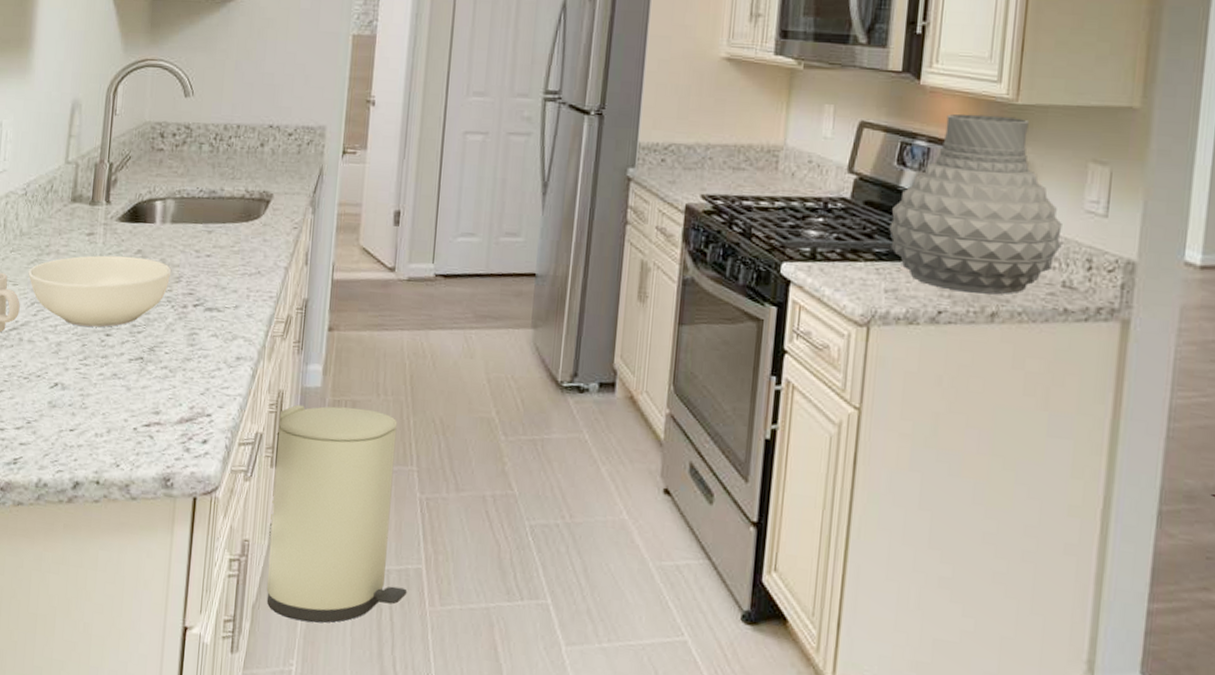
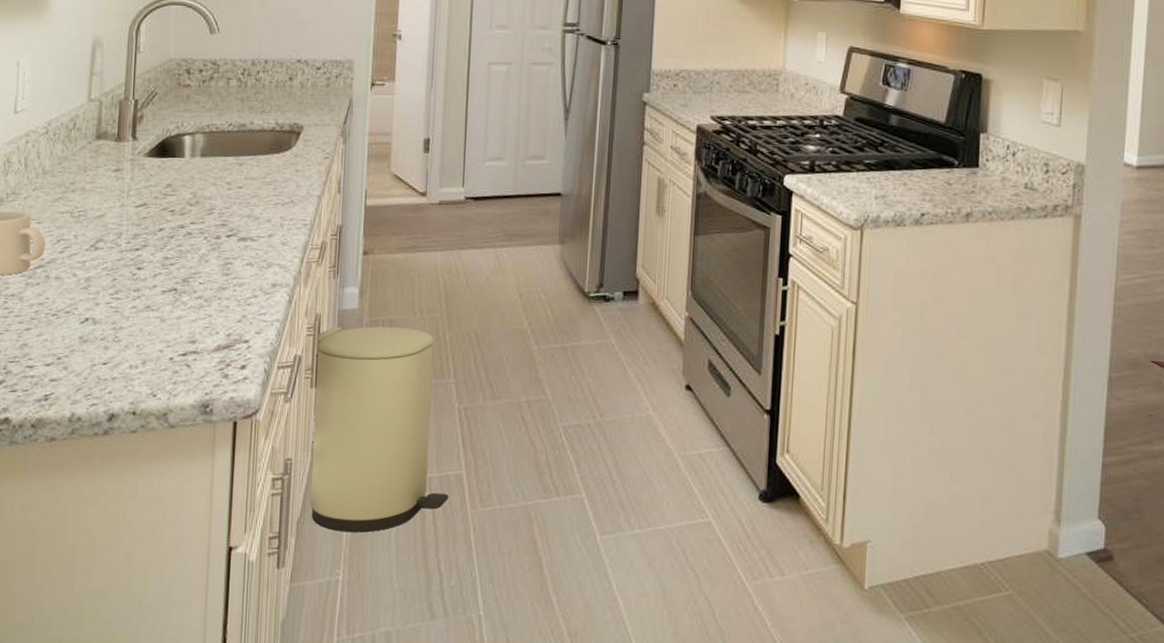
bowl: present [28,255,172,328] -> none [53,190,203,262]
vase: present [889,113,1062,294] -> none [877,38,1023,197]

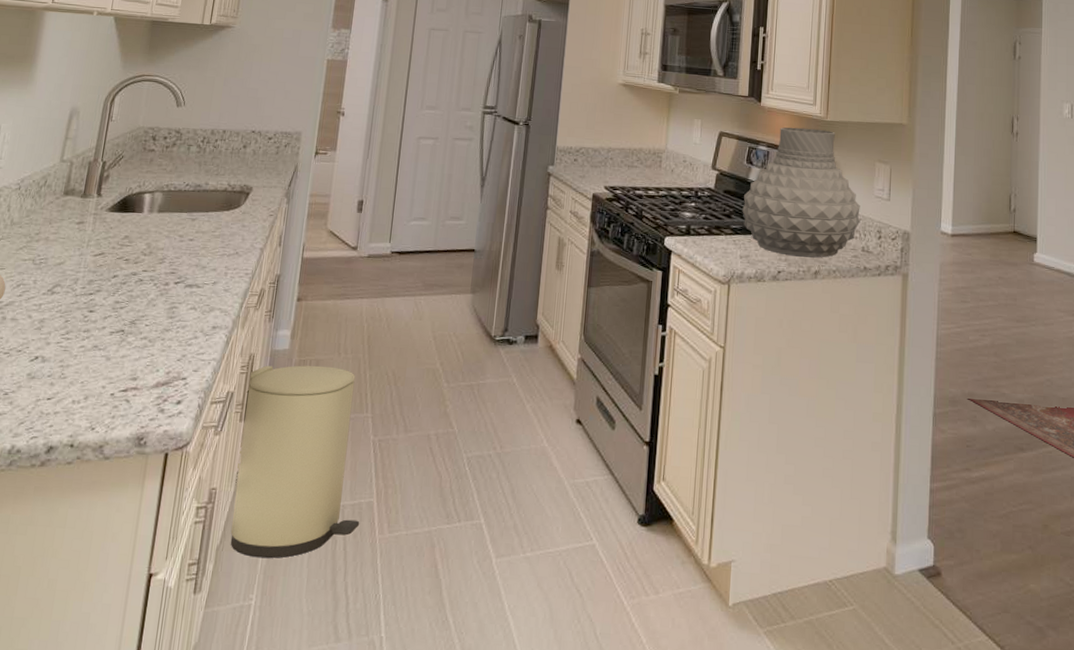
vase: none [877,38,1023,197] -> present [742,127,860,258]

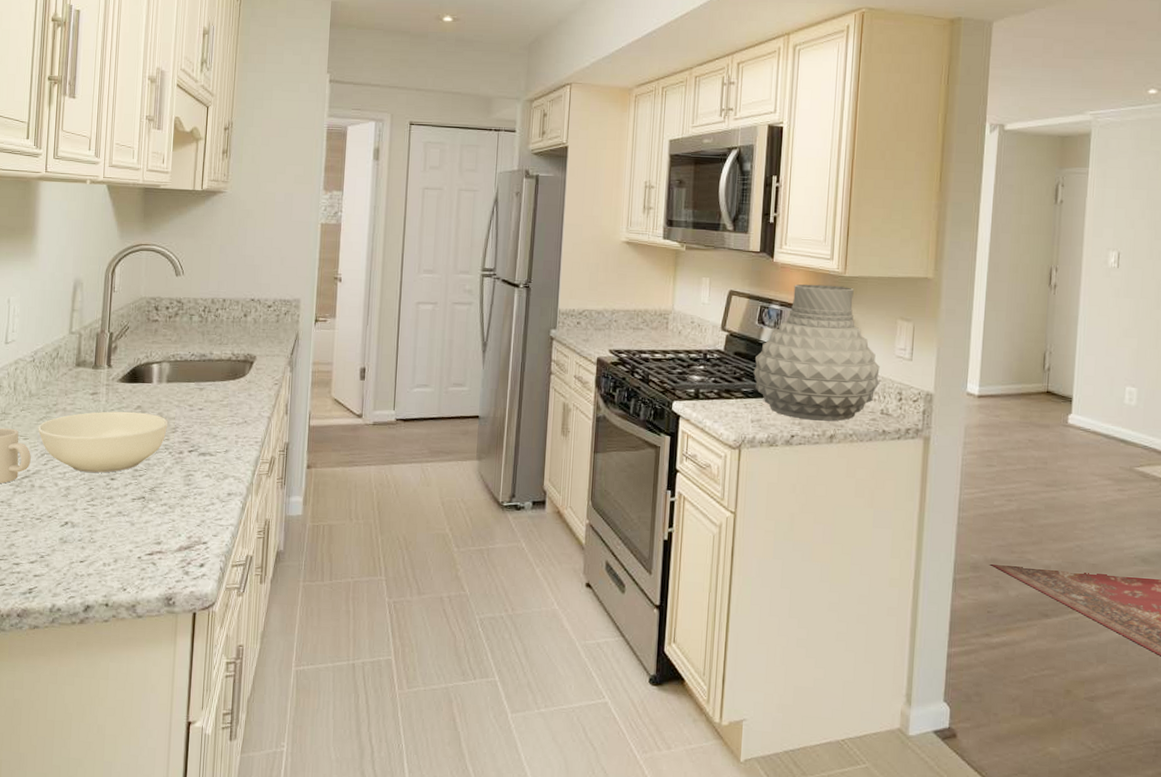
bowl: none [16,241,156,305] -> present [38,411,169,473]
pedal bin: present [230,365,360,558] -> none [259,530,380,710]

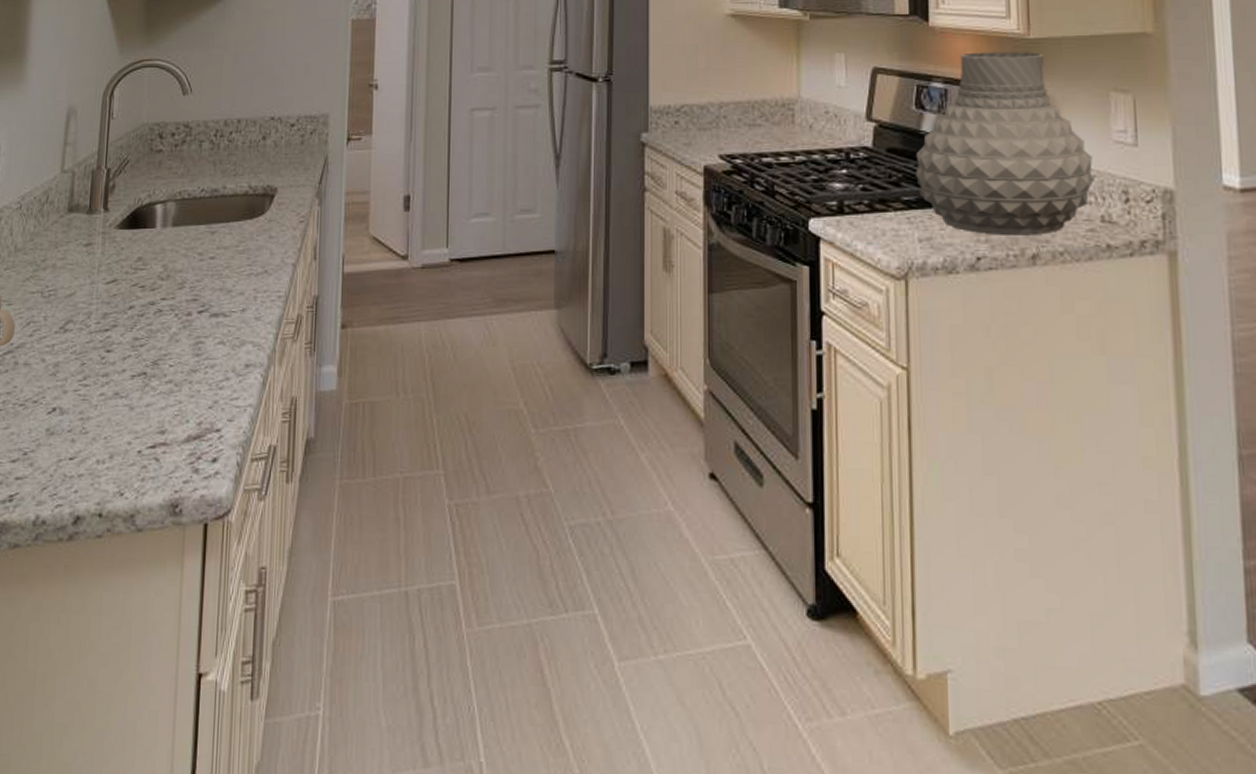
bowl: present [38,411,169,473] -> none [23,265,174,345]

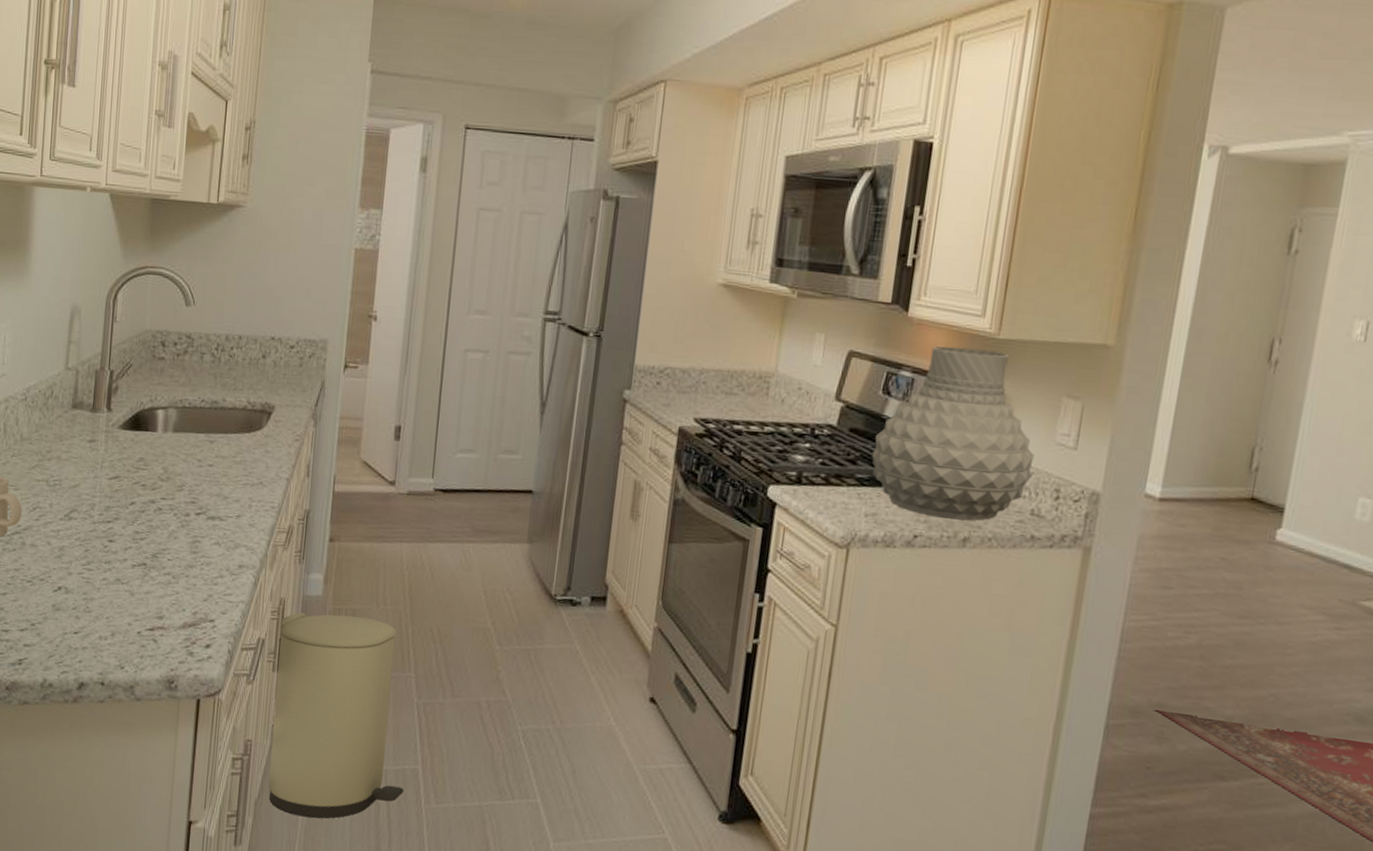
pedal bin: none [287,409,441,657] -> present [268,612,404,819]

